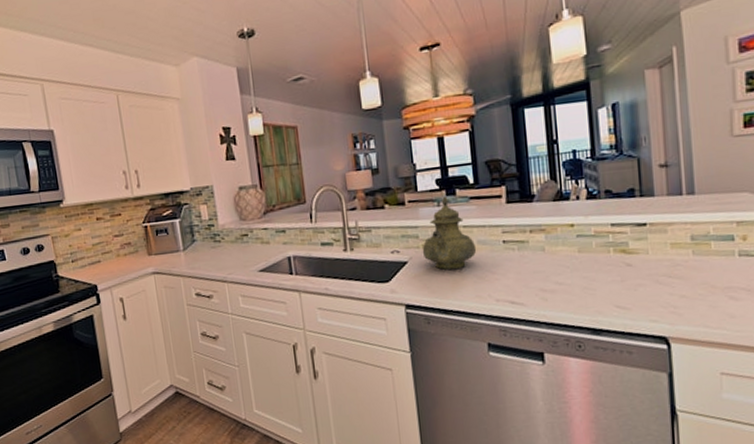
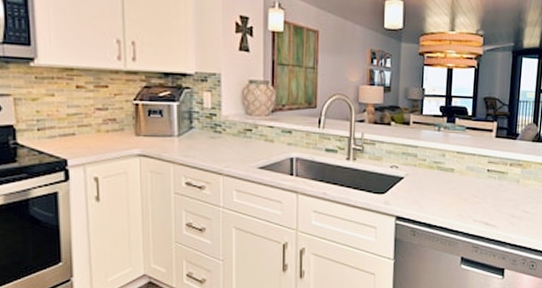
teapot: present [422,195,477,270] -> none [418,122,465,189]

